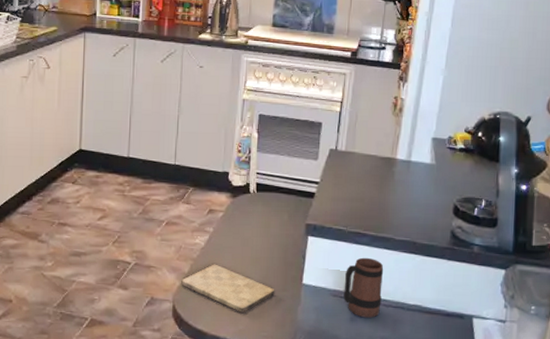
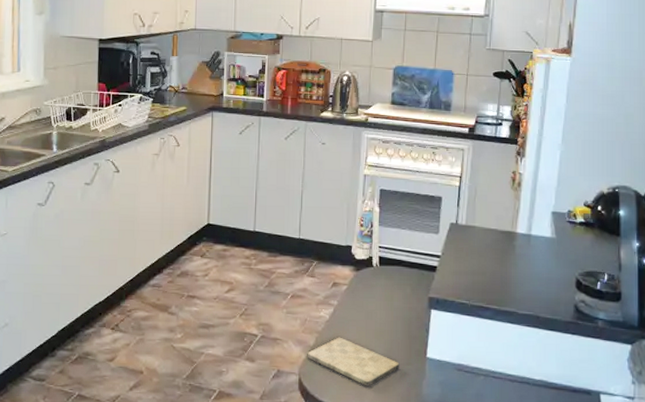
mug: present [343,257,384,318] -> none [468,331,508,393]

